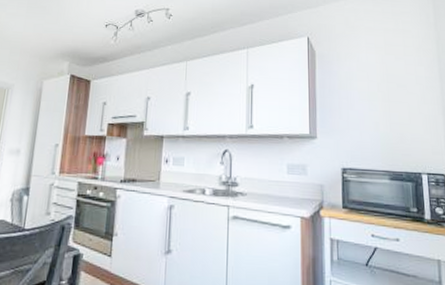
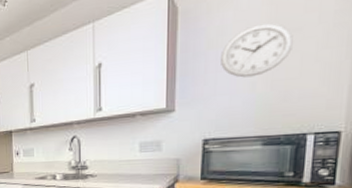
wall clock: none [350,76,402,118] -> present [221,23,295,78]

